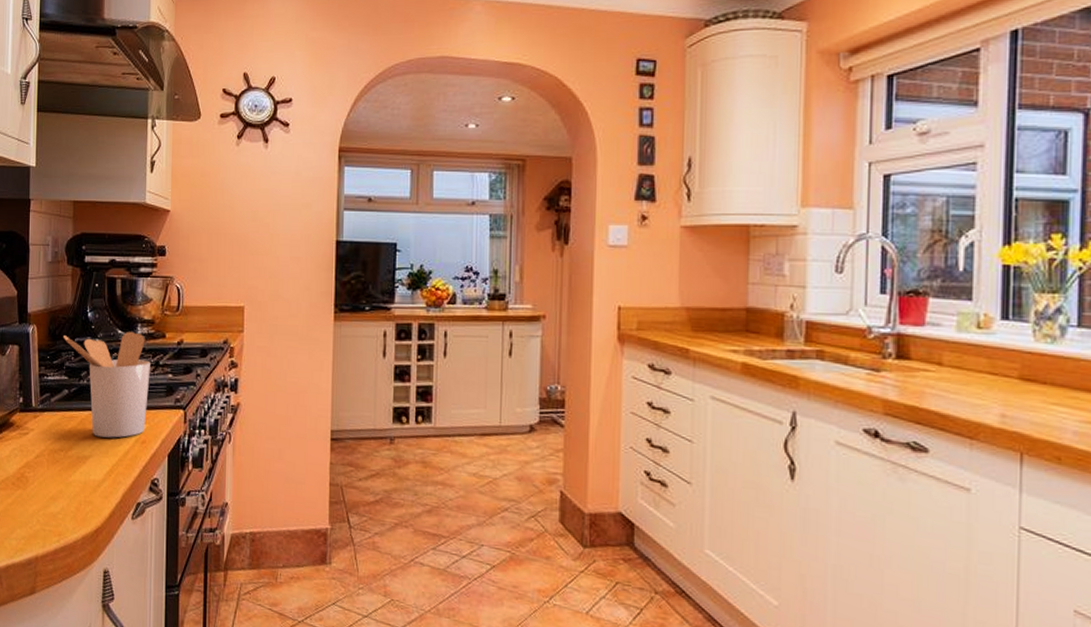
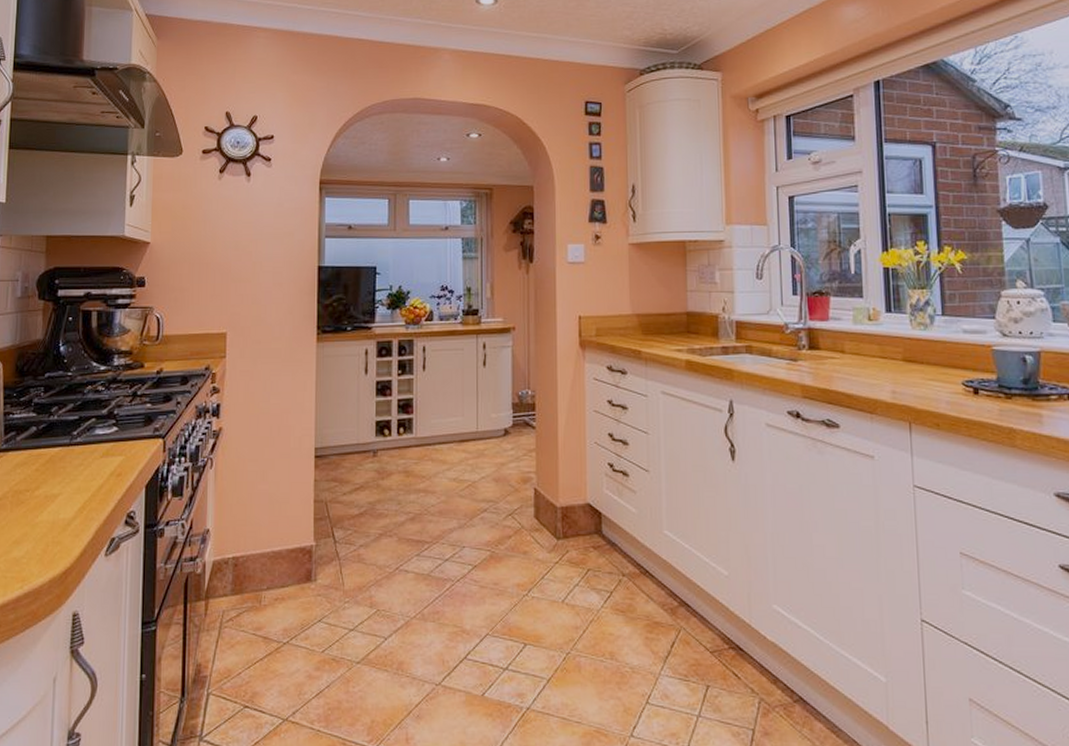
utensil holder: present [62,332,150,438] -> none [31,364,128,473]

